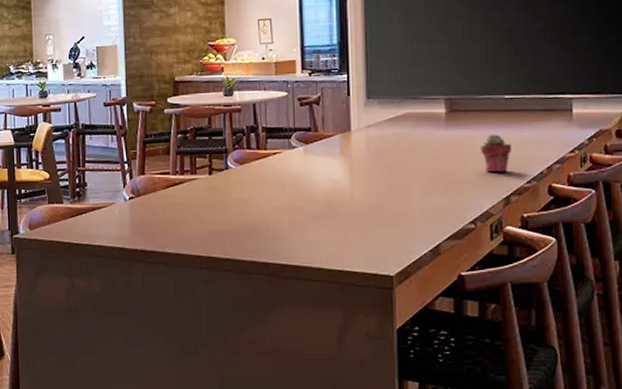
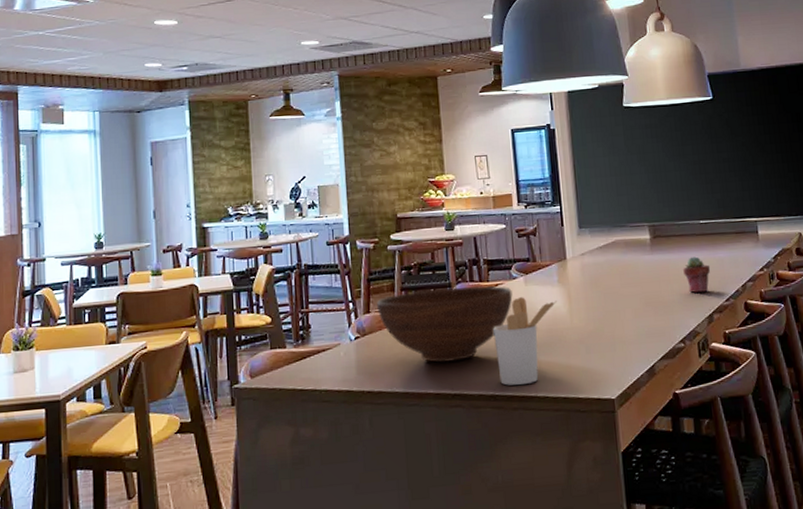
fruit bowl: none [152,153,291,228] -> present [377,285,513,363]
utensil holder: none [269,167,338,254] -> present [493,297,557,386]

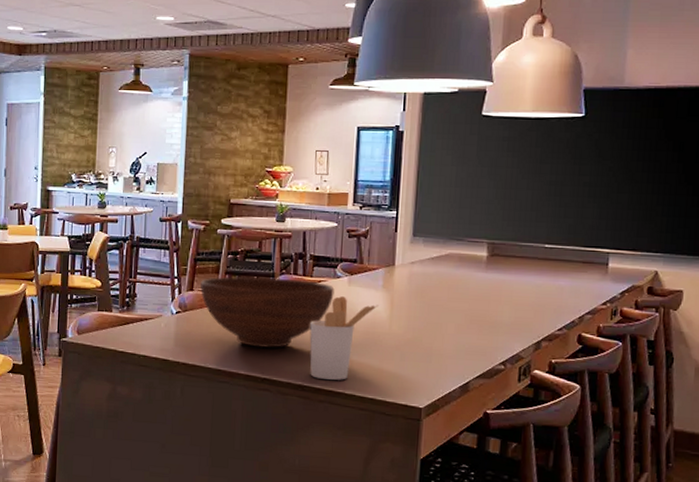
potted succulent: present [683,256,711,293] -> none [517,280,548,318]

